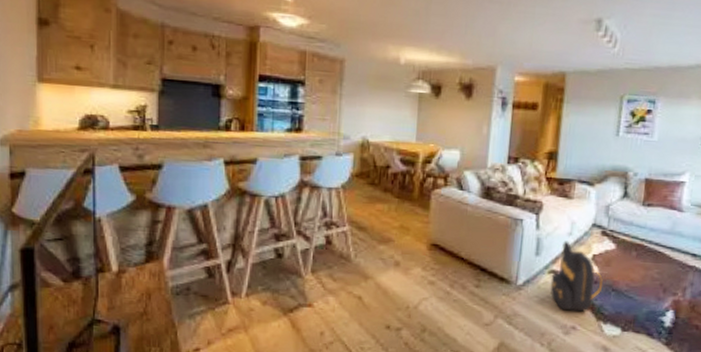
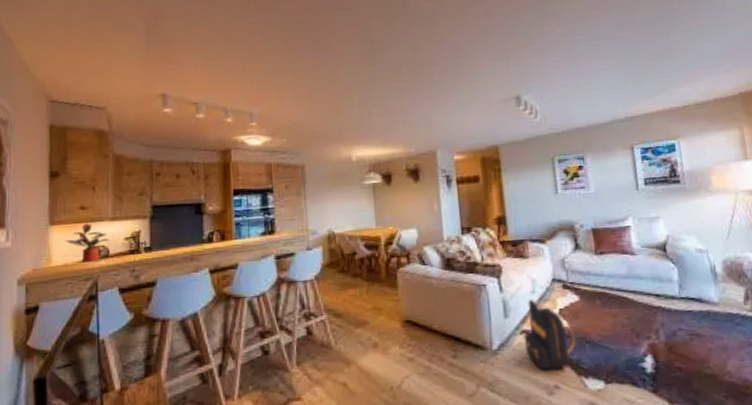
potted plant: none [57,86,110,132] -> present [66,223,109,262]

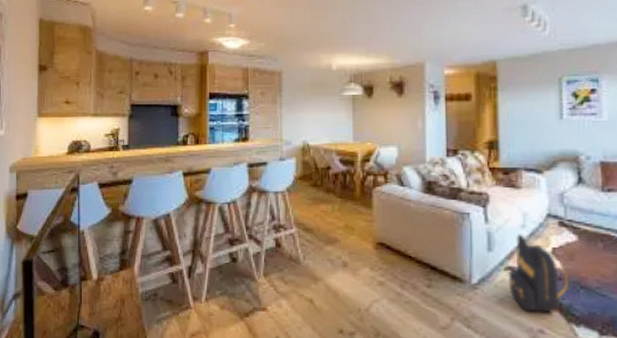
potted plant: present [66,223,109,262] -> none [52,117,91,155]

